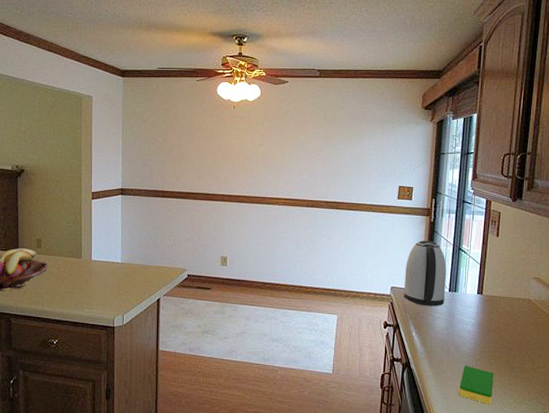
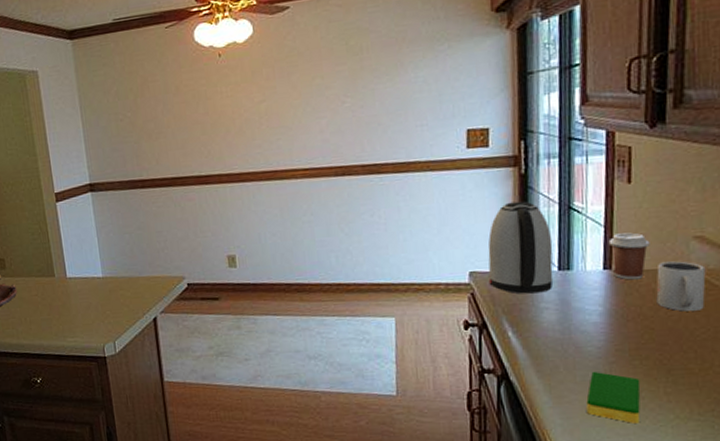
coffee cup: none [482,270,507,303] -> present [608,232,650,280]
mug: none [508,293,539,328] -> present [656,261,706,312]

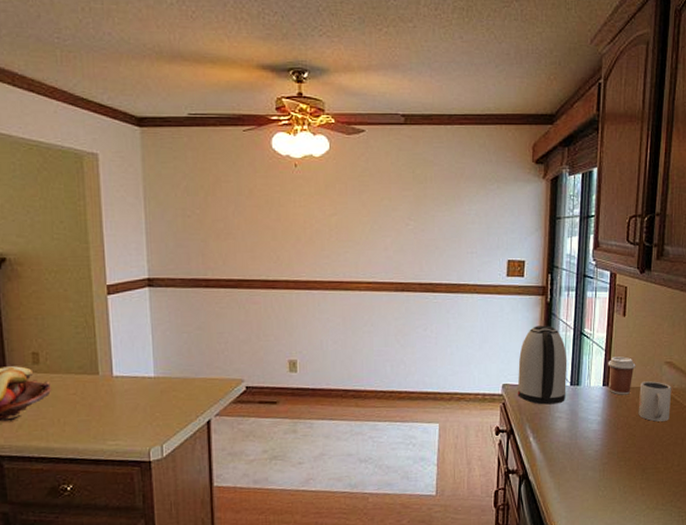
dish sponge: present [586,371,641,423] -> none [585,470,624,514]

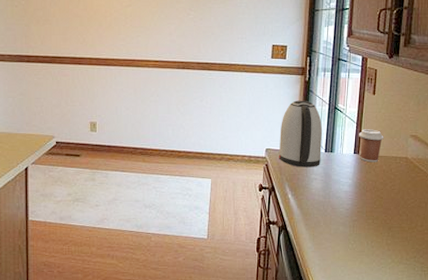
mug: present [638,381,672,422] -> none [385,151,417,187]

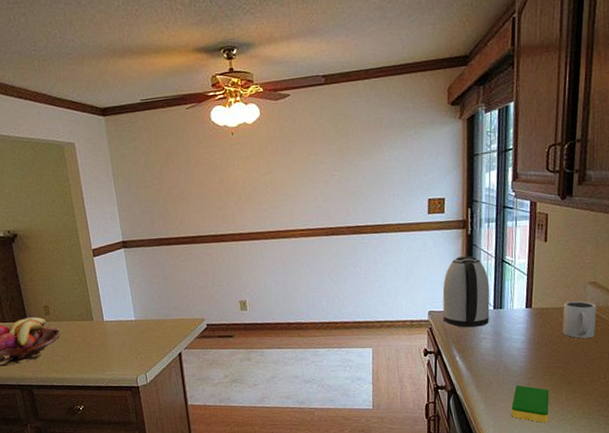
dish sponge: none [336,226,372,265] -> present [511,385,550,423]
coffee cup: present [358,129,384,162] -> none [530,279,559,316]
mug: none [385,151,417,187] -> present [562,300,597,339]

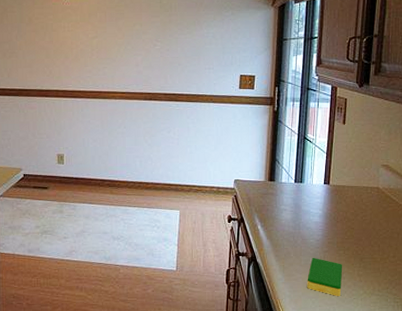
kettle: present [442,255,490,328] -> none [247,130,292,198]
mug: present [562,300,597,339] -> none [356,181,388,217]

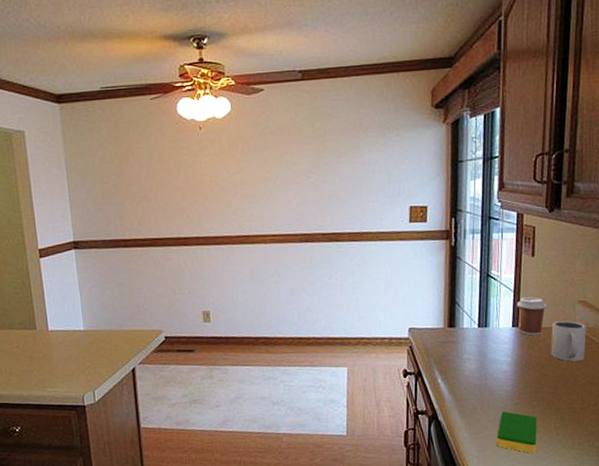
coffee cup: none [328,159,355,193] -> present [516,297,547,336]
mug: none [356,181,388,217] -> present [550,320,587,361]

